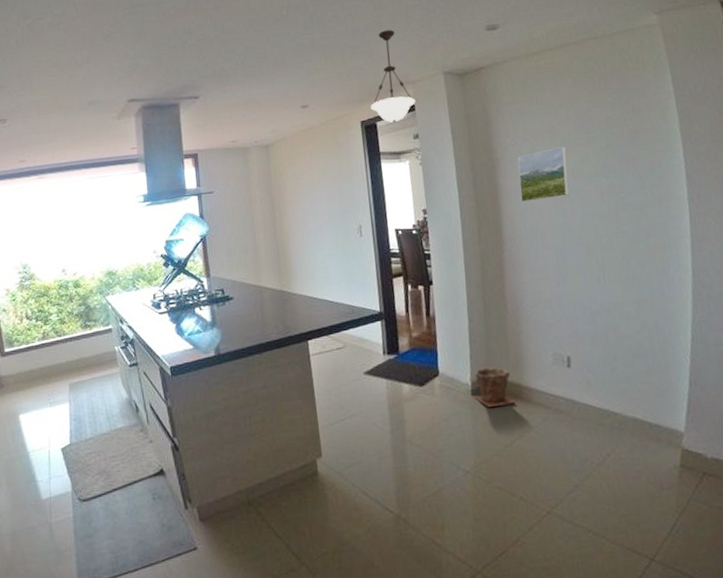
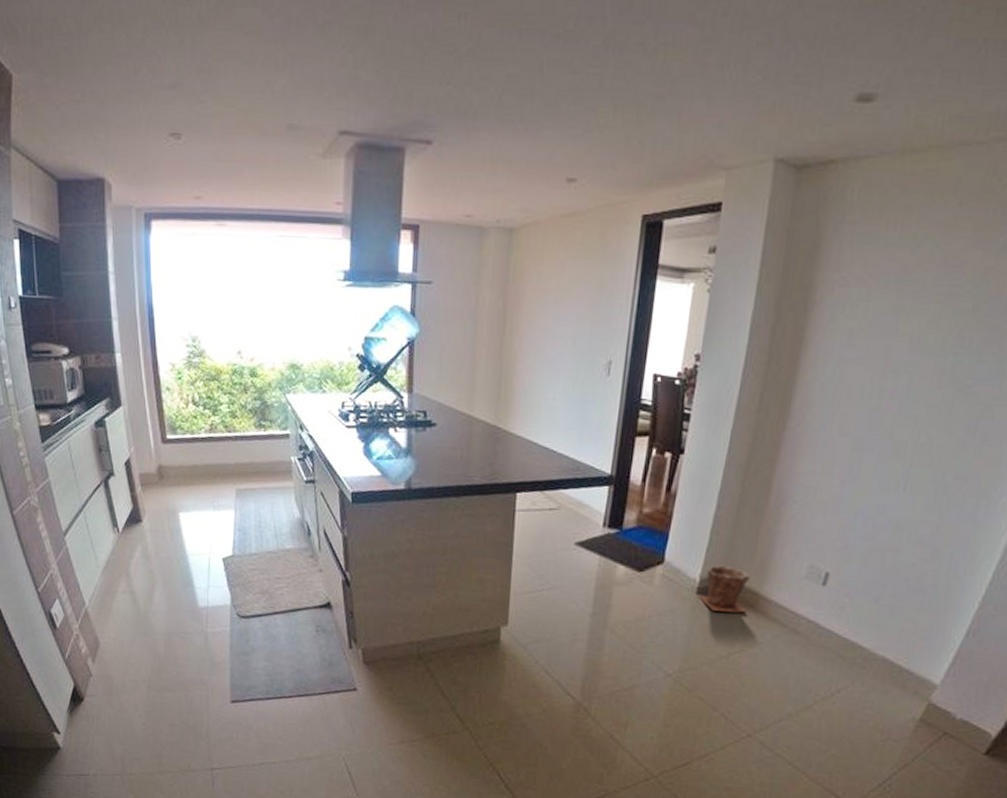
pendant light: present [370,30,416,122] -> none [660,78,725,224]
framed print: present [517,146,570,202] -> none [828,299,913,371]

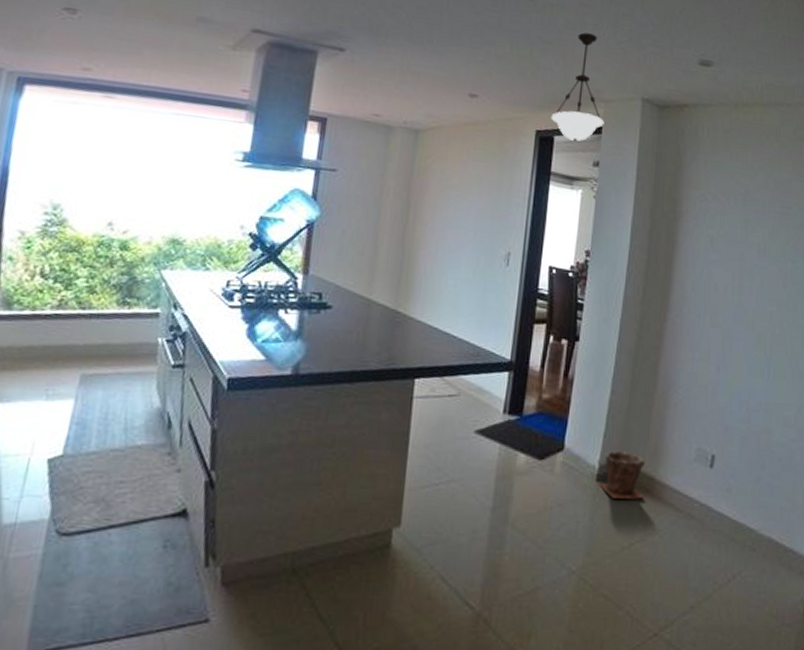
pendant light: none [660,78,725,224] -> present [551,32,604,141]

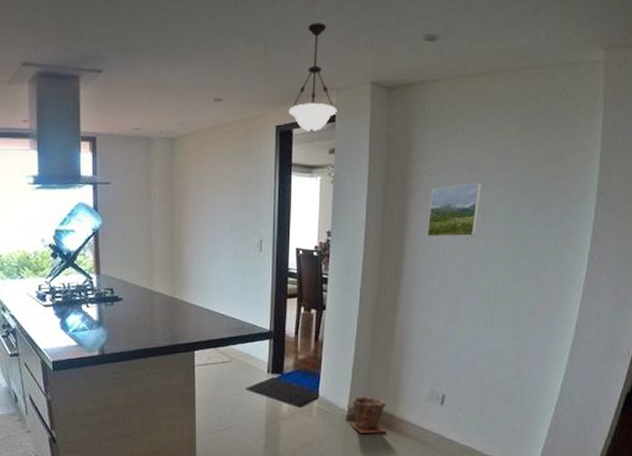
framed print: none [697,214,757,272] -> present [427,183,481,237]

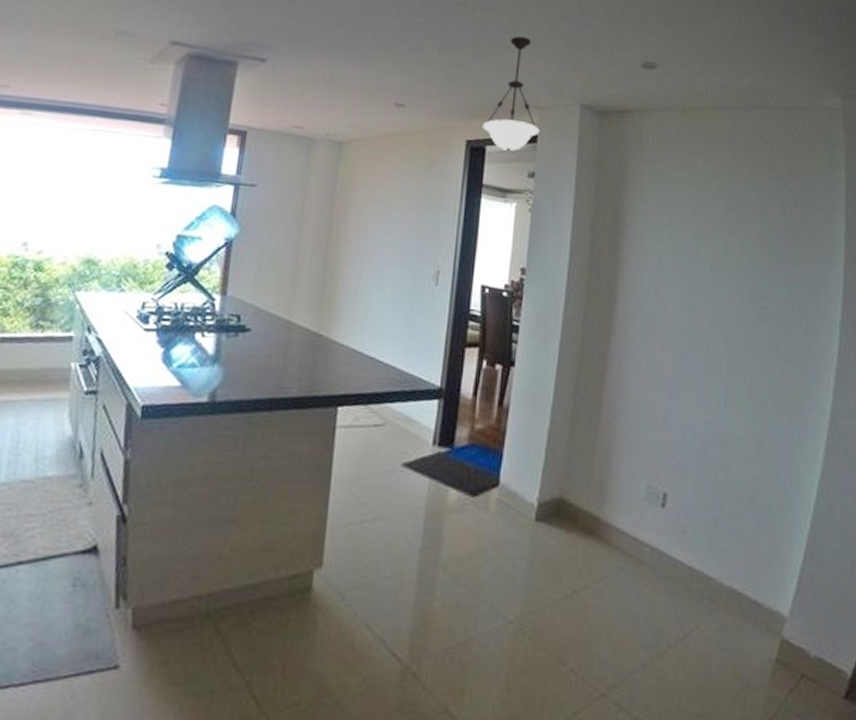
plant pot: present [349,396,386,433] -> none [539,486,589,542]
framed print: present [427,183,481,237] -> none [643,227,709,291]

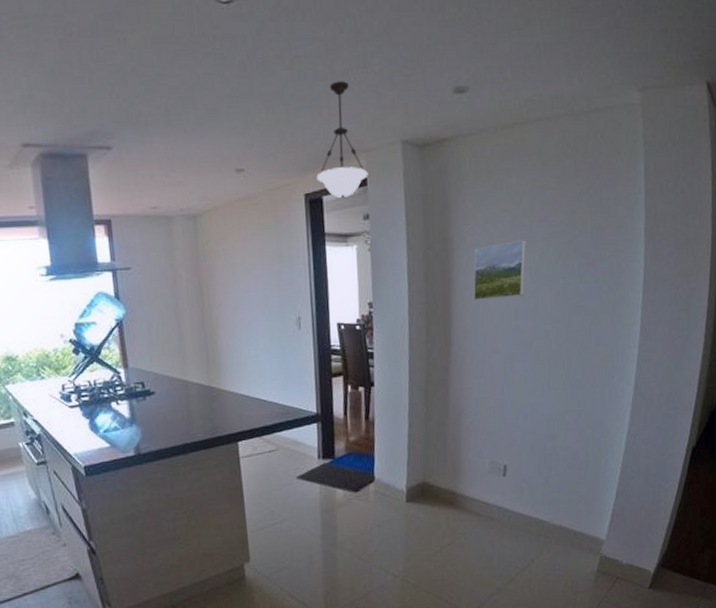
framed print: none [643,227,709,291] -> present [473,240,526,300]

